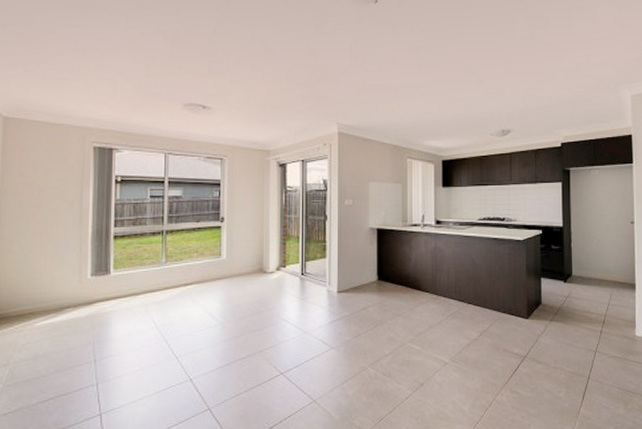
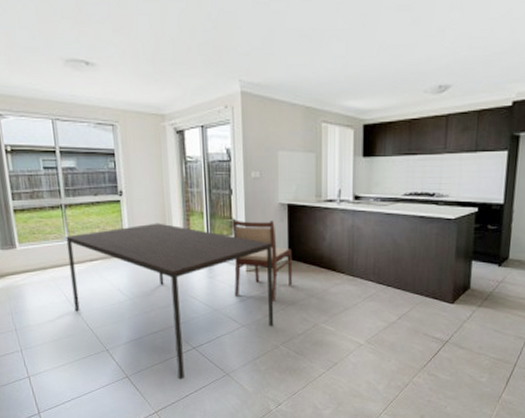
dining table: none [162,247,363,409] -> present [66,223,274,379]
dining chair: none [324,242,381,322] -> present [232,218,293,302]

